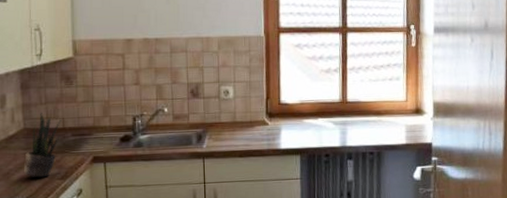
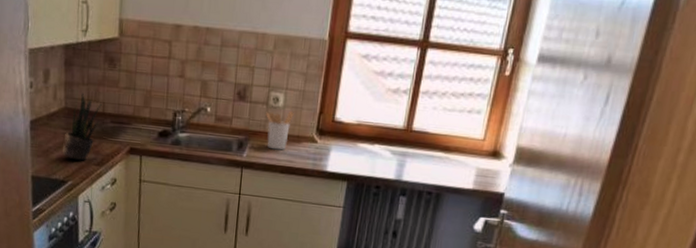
utensil holder: none [219,101,244,137] -> present [266,111,294,151]

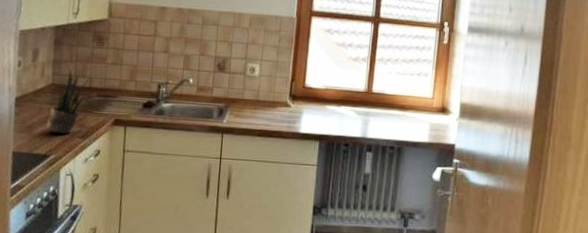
utensil holder: present [266,111,294,151] -> none [243,80,269,115]

